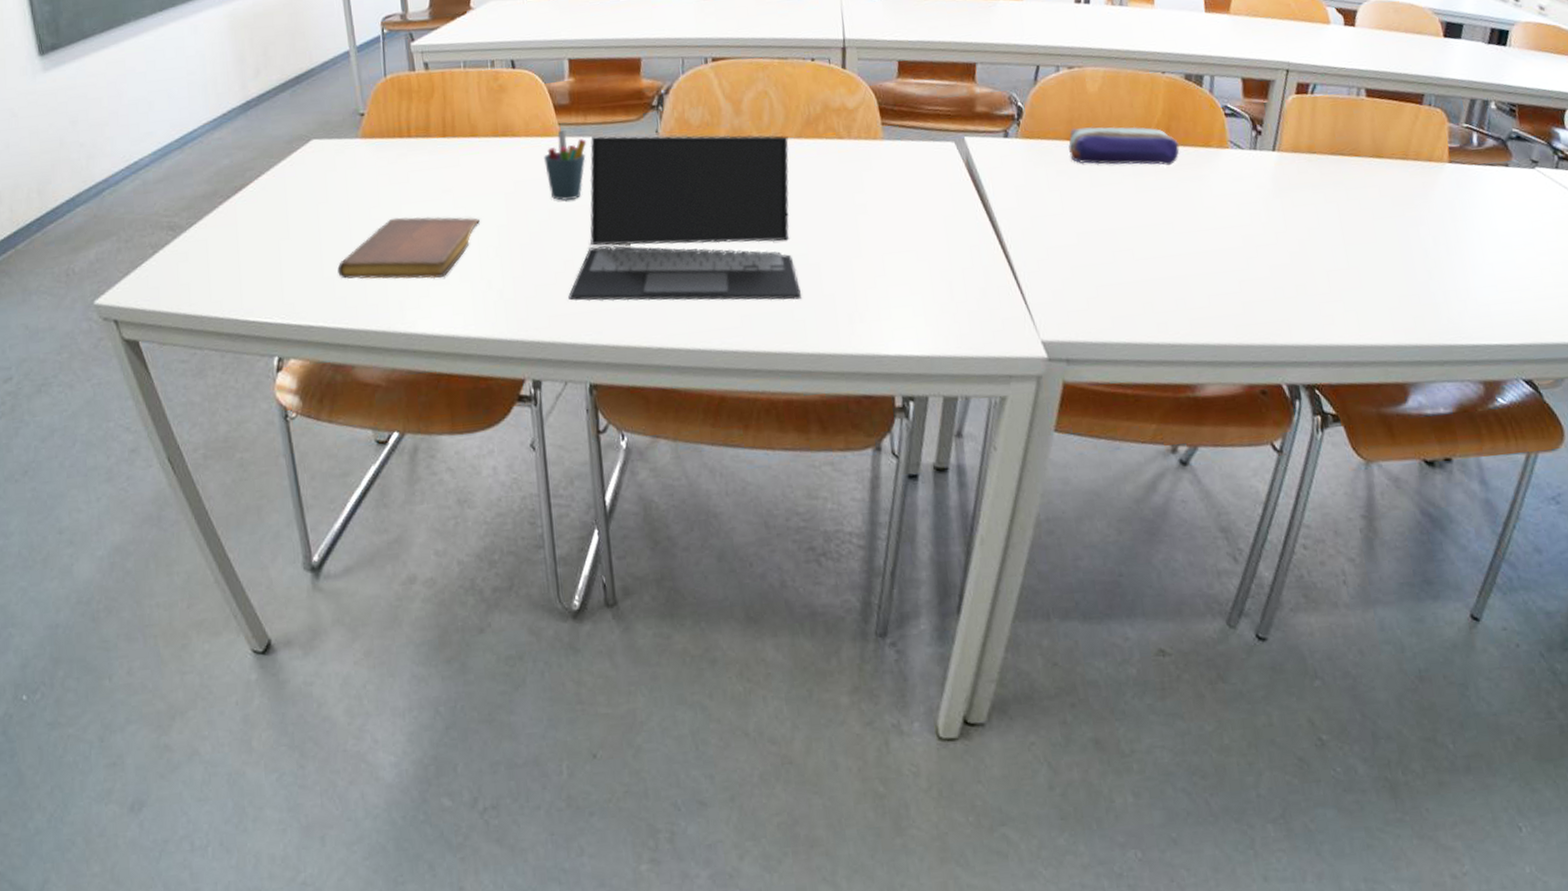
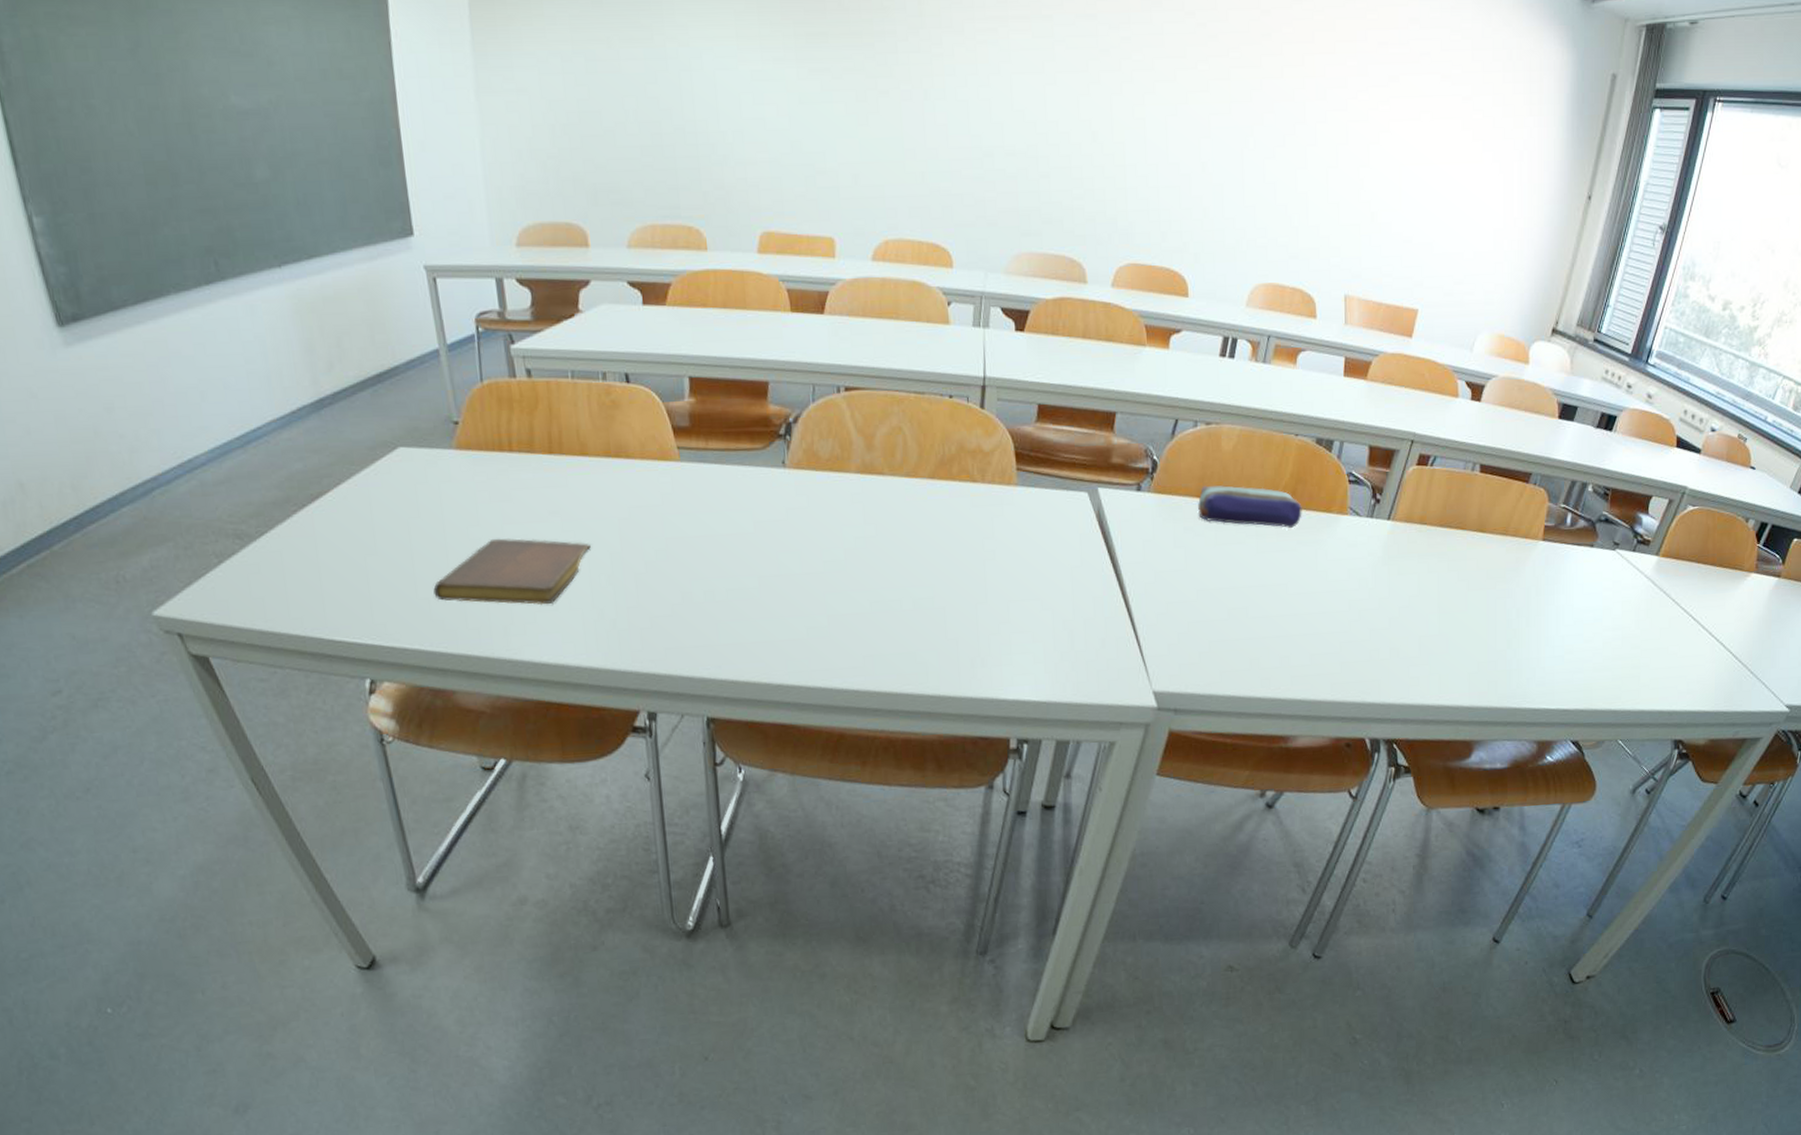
pen holder: present [544,129,587,201] -> none [661,454,708,531]
laptop: present [568,135,802,302] -> none [686,463,926,643]

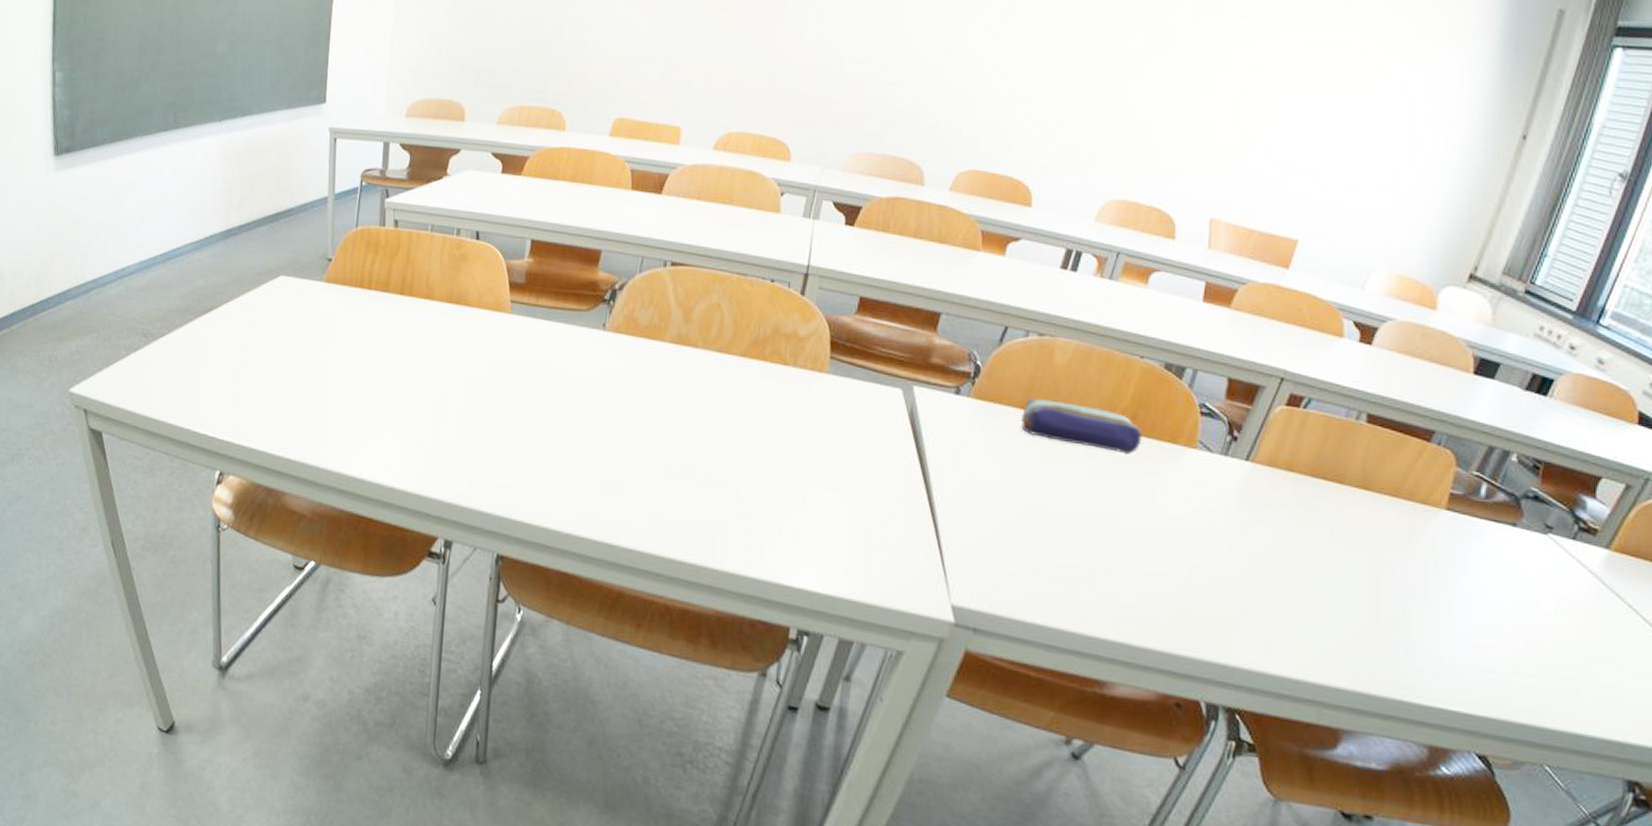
notebook: present [433,538,591,605] -> none [284,362,421,428]

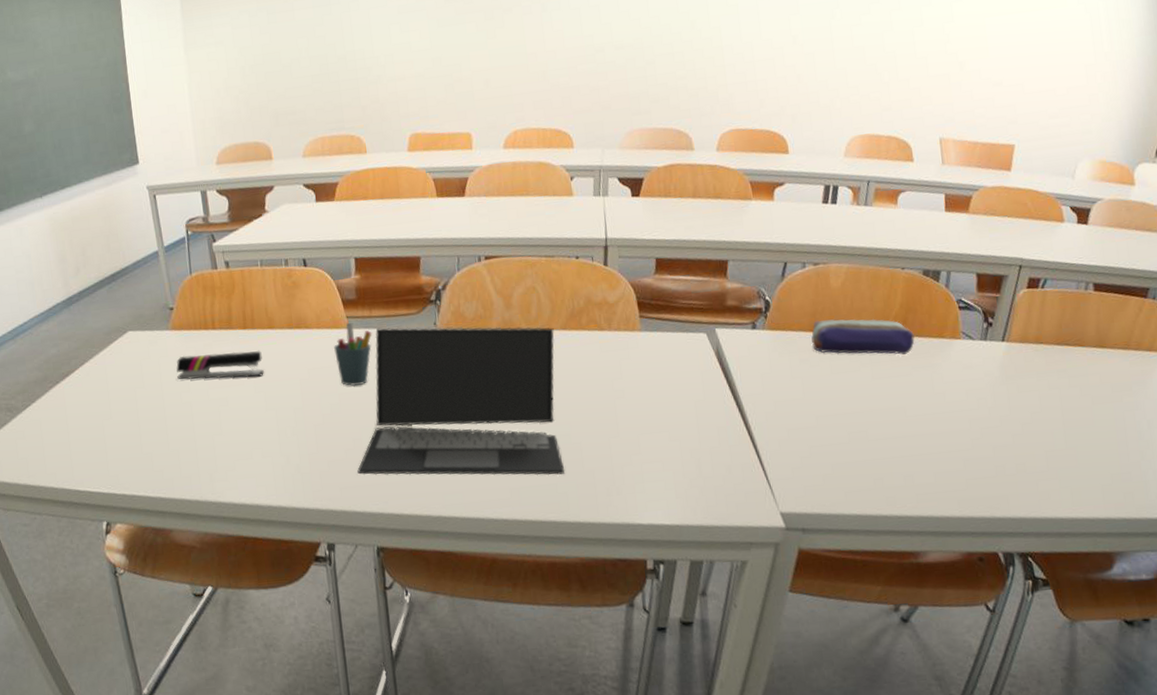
stapler: none [322,311,414,348] -> present [176,351,265,380]
pen holder: none [490,307,535,377] -> present [334,322,372,387]
laptop: none [491,319,733,514] -> present [357,327,565,476]

